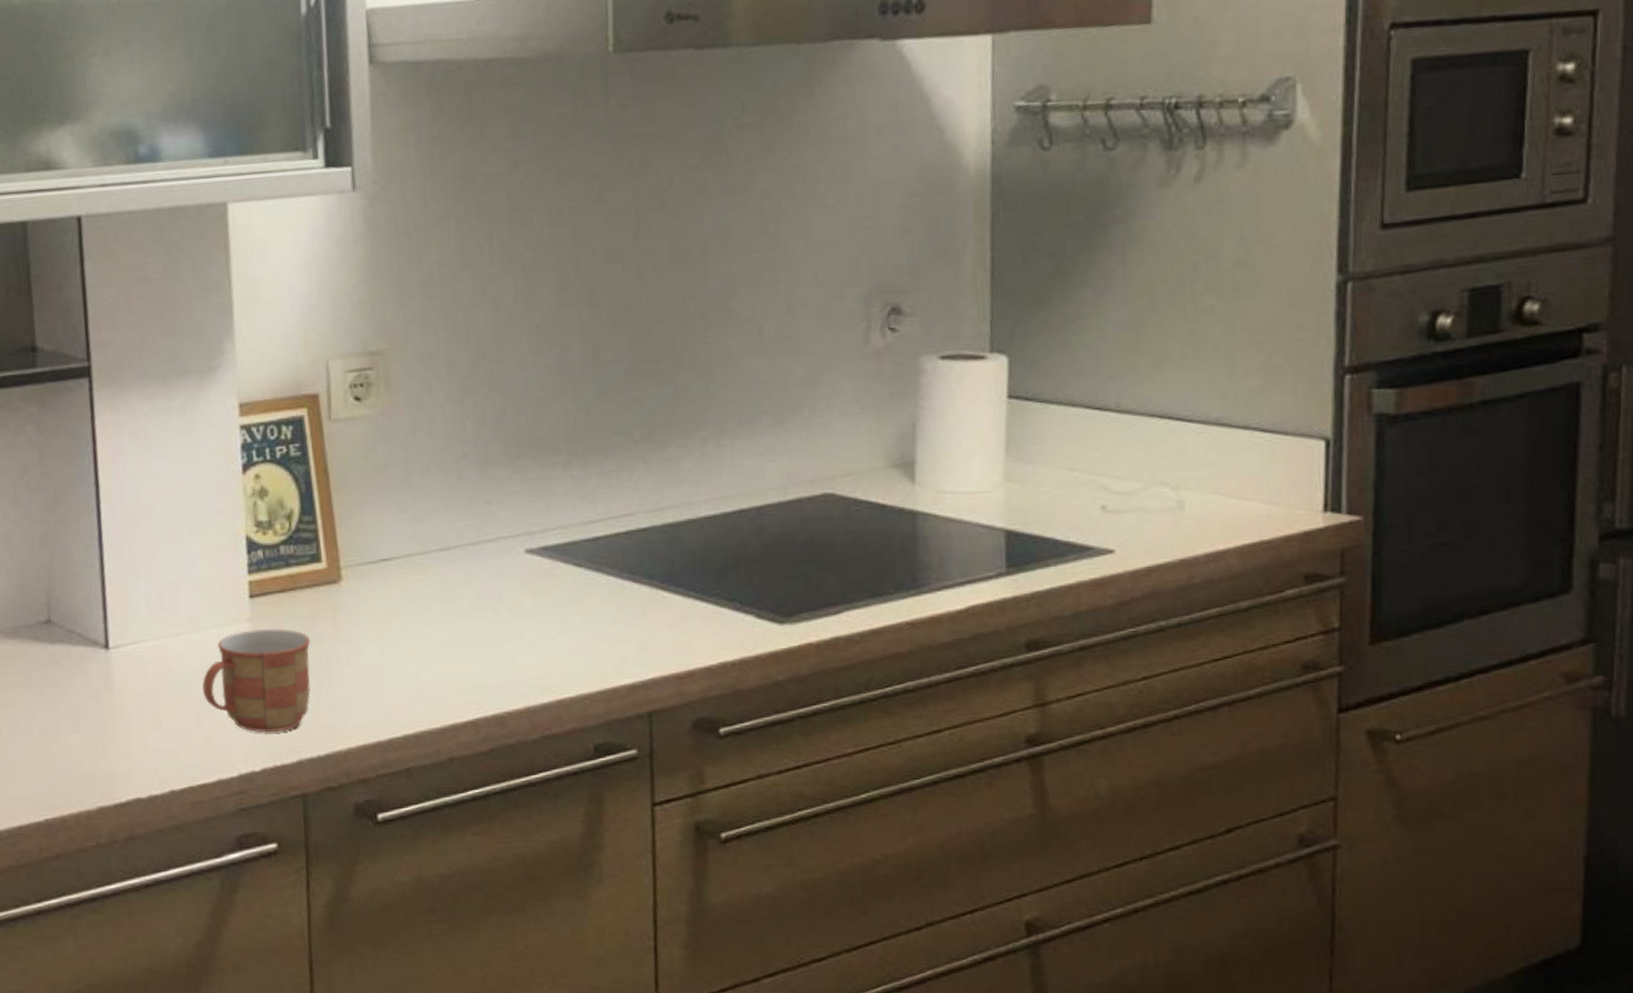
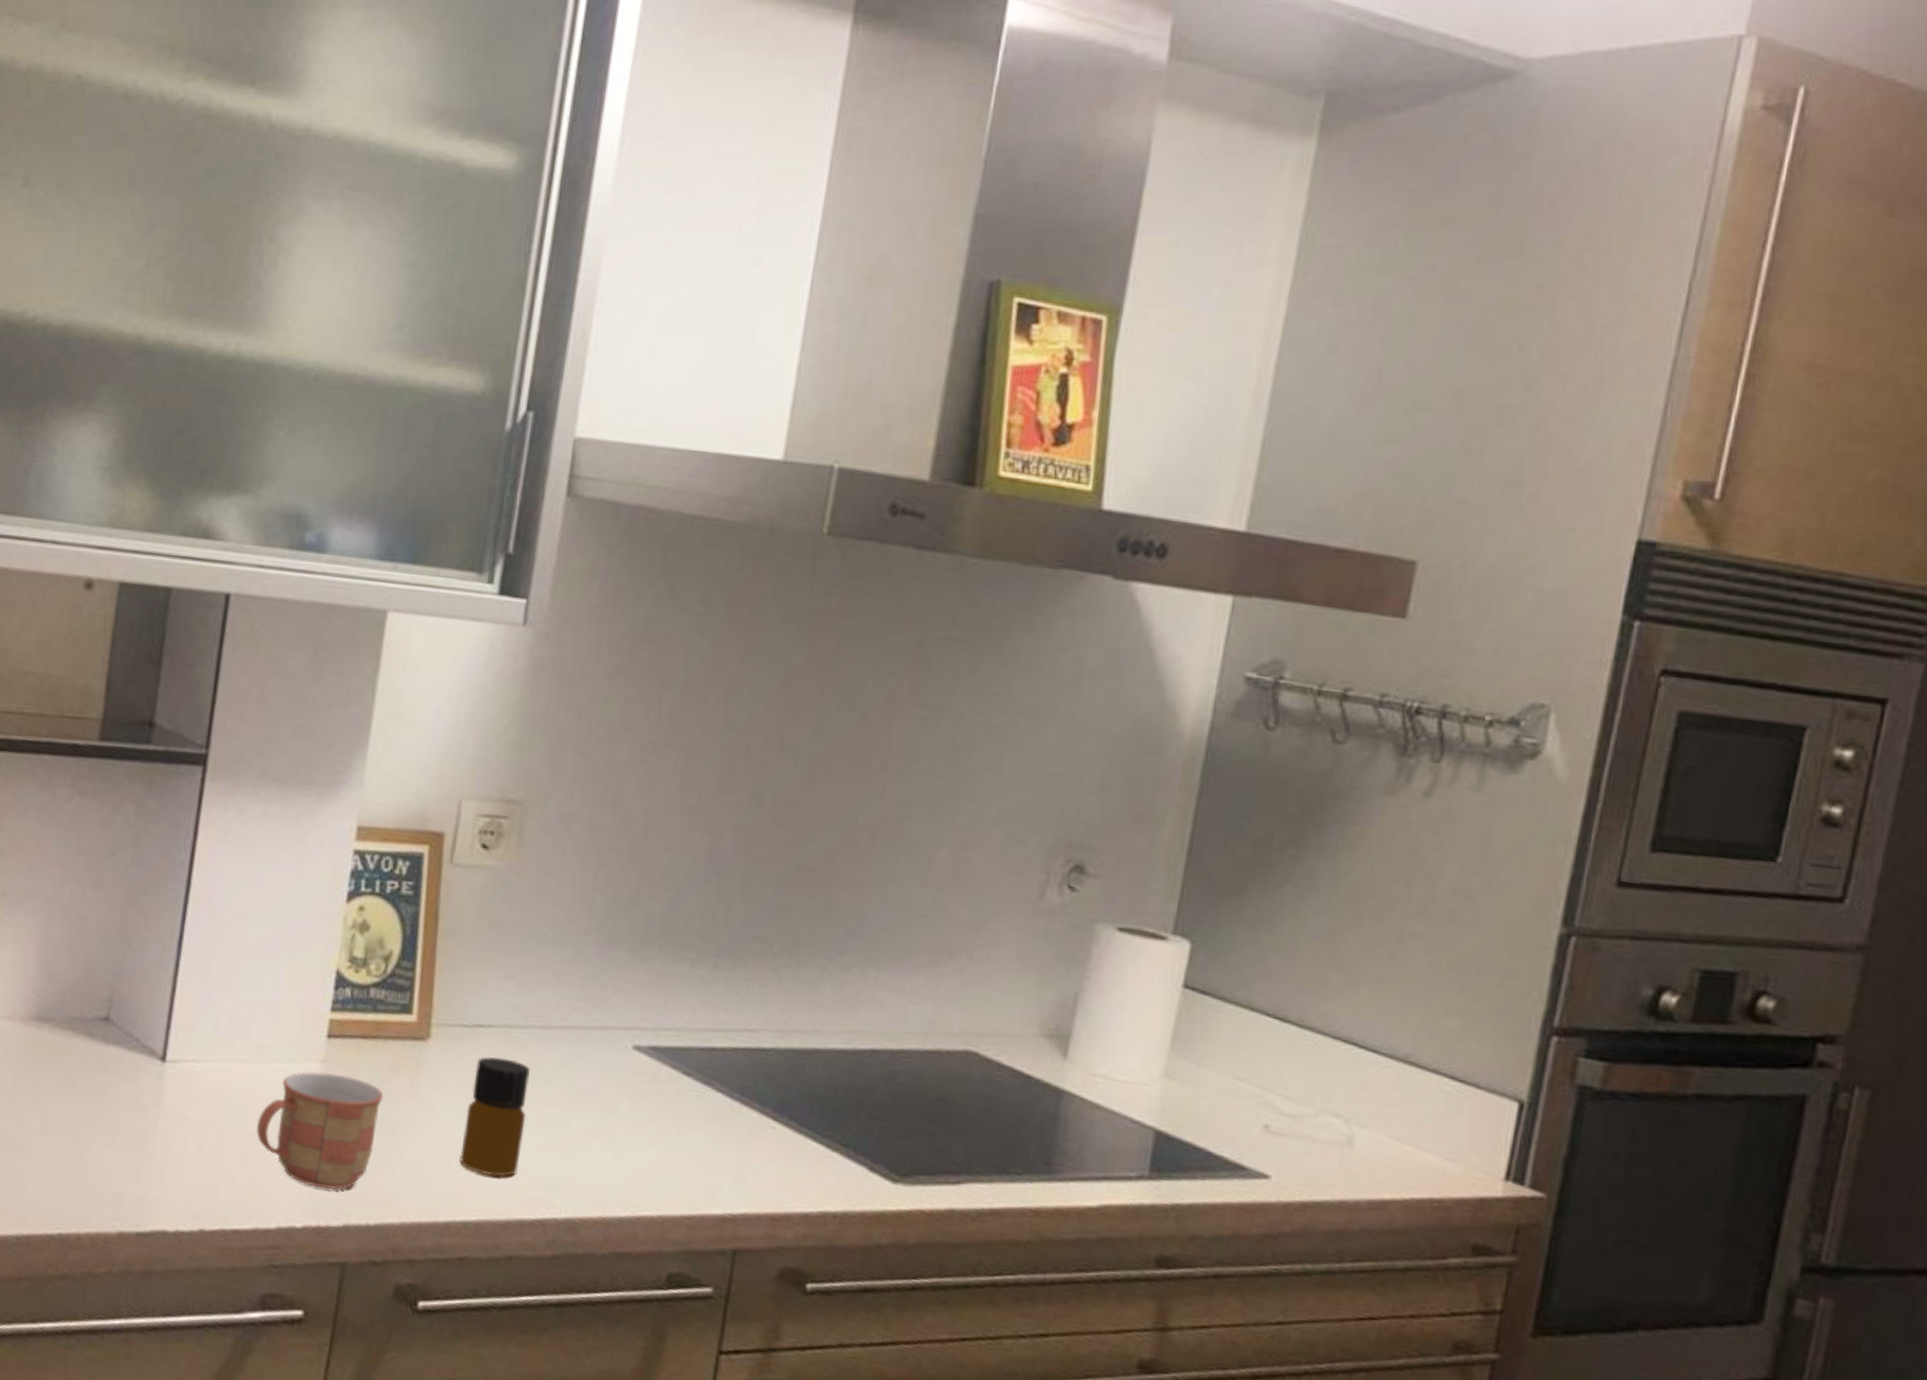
bottle: none [387,584,444,692] -> present [459,1057,530,1177]

